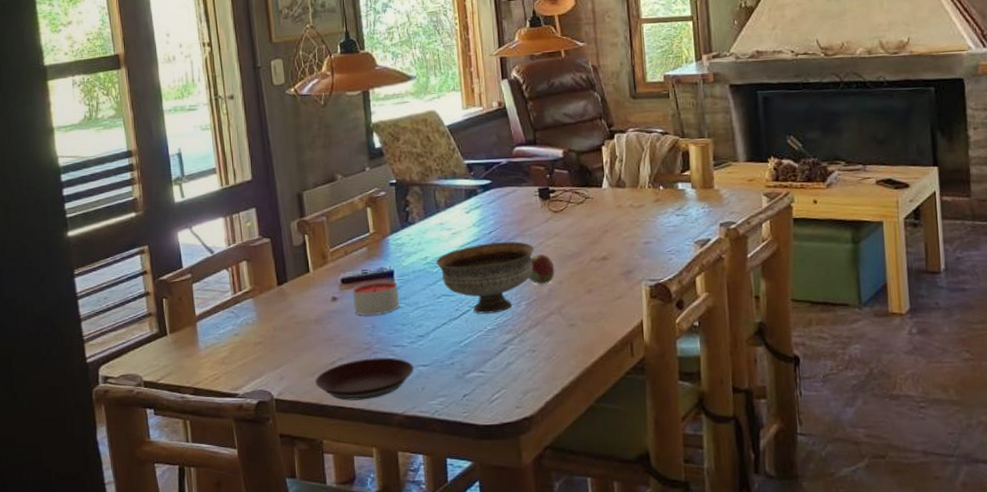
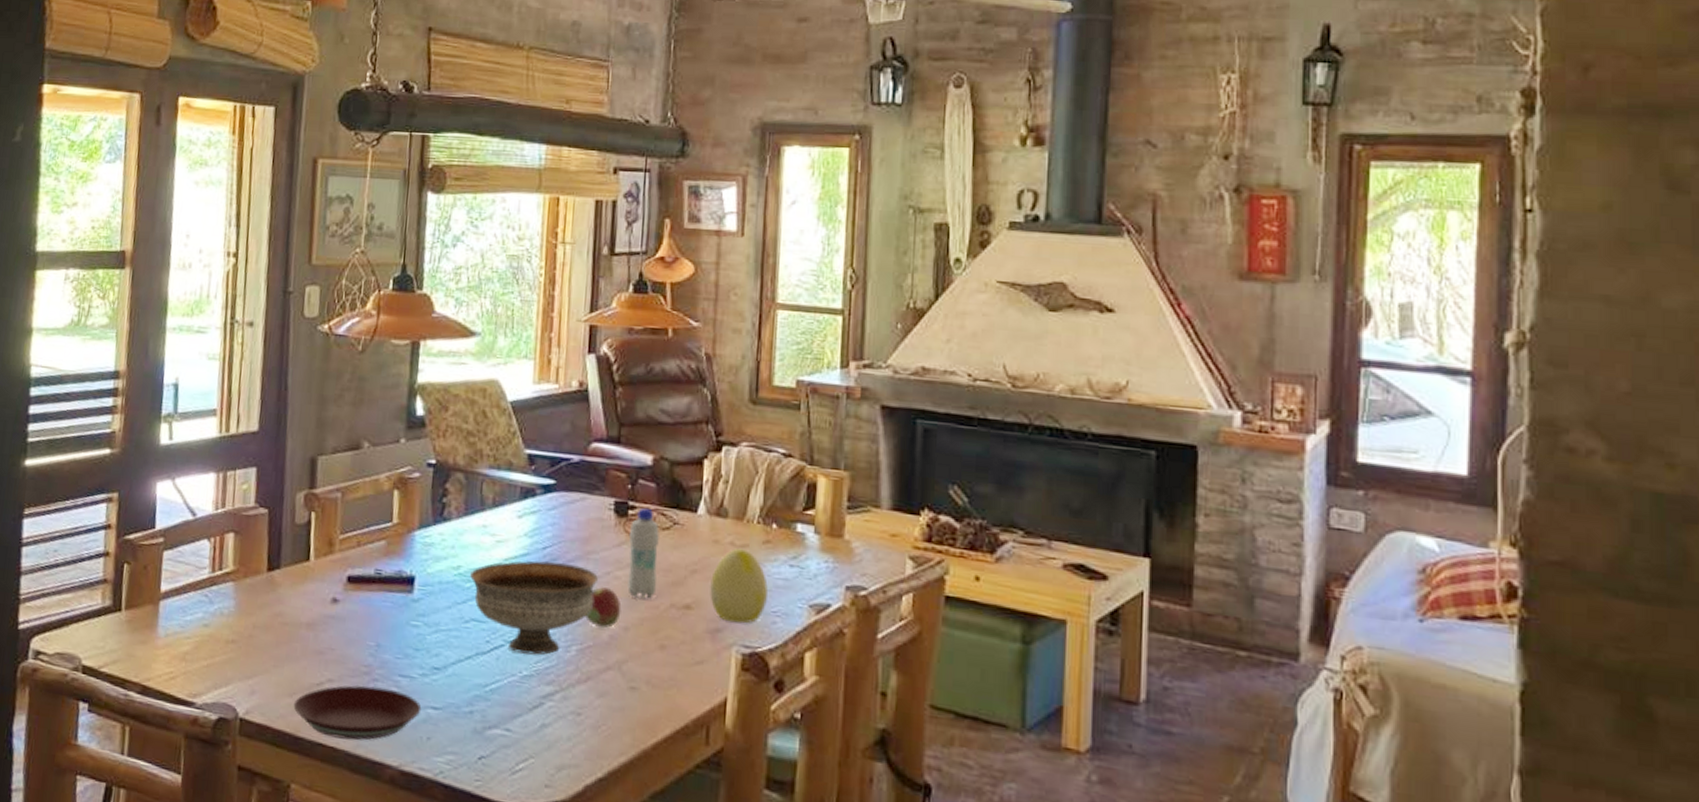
candle: present [352,280,400,315] -> none [357,585,418,631]
bottle: none [552,189,580,258] -> present [627,507,659,599]
decorative egg: none [619,208,663,264] -> present [710,547,768,624]

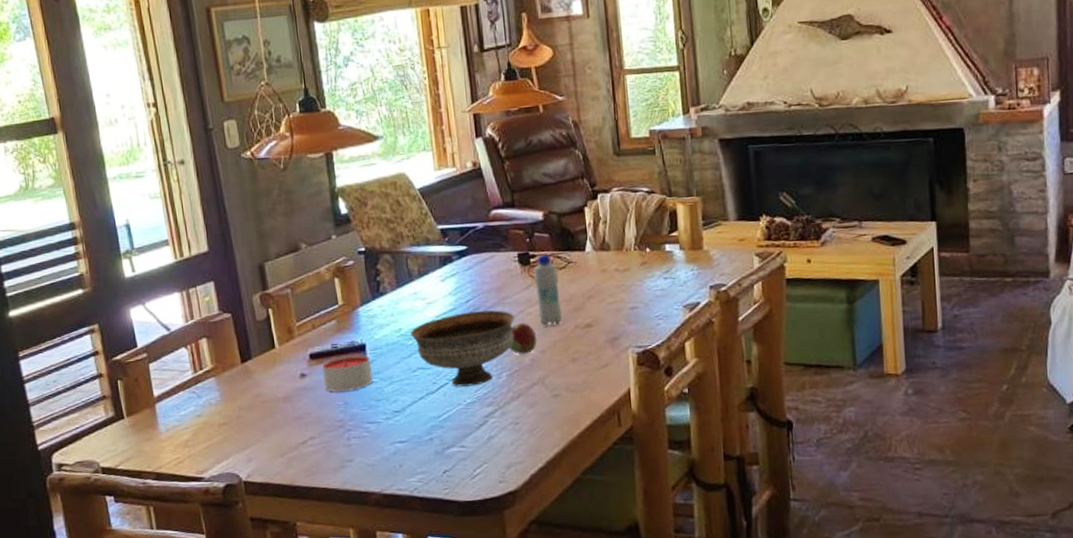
plate: present [293,685,422,740] -> none [285,435,391,481]
candle: none [357,585,418,631] -> present [321,354,374,392]
decorative egg: present [710,547,768,624] -> none [604,272,650,331]

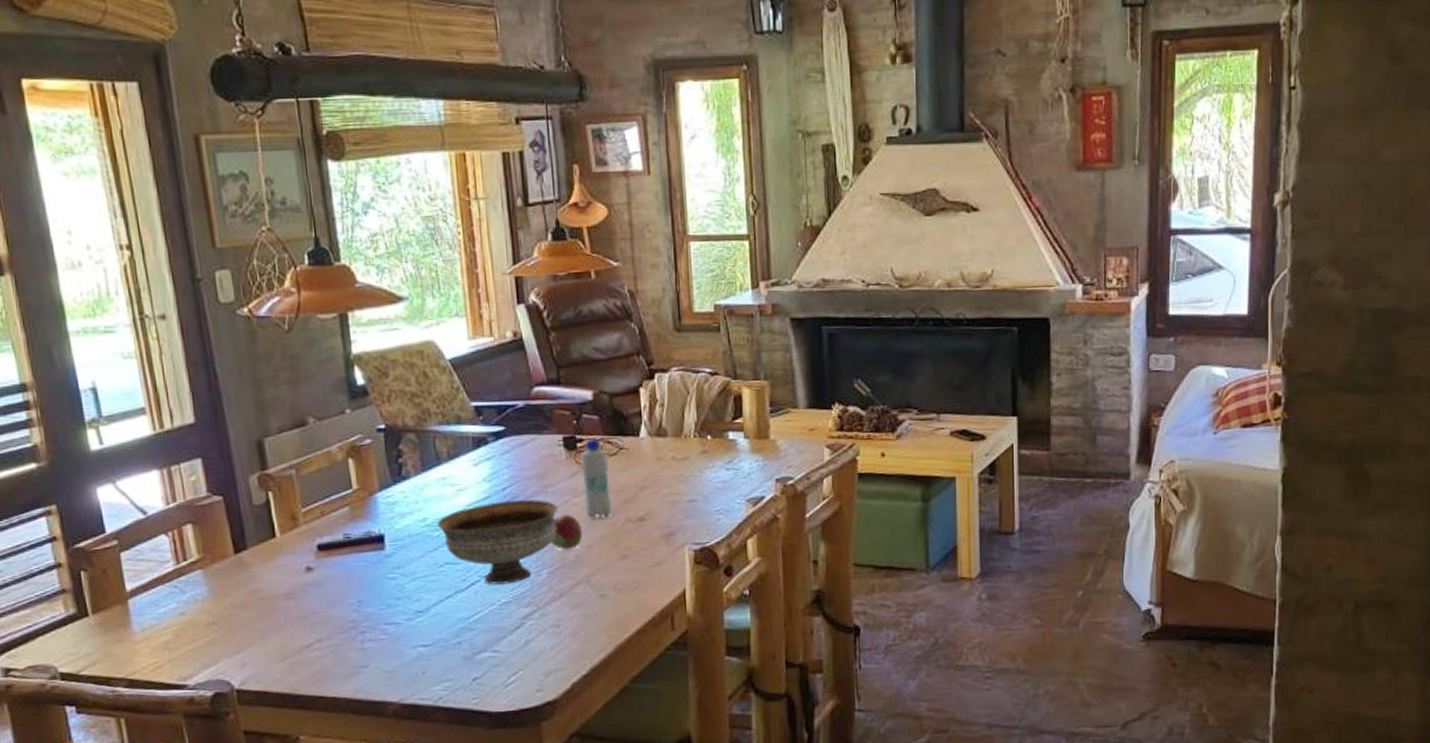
candle: present [321,354,374,392] -> none [331,546,393,588]

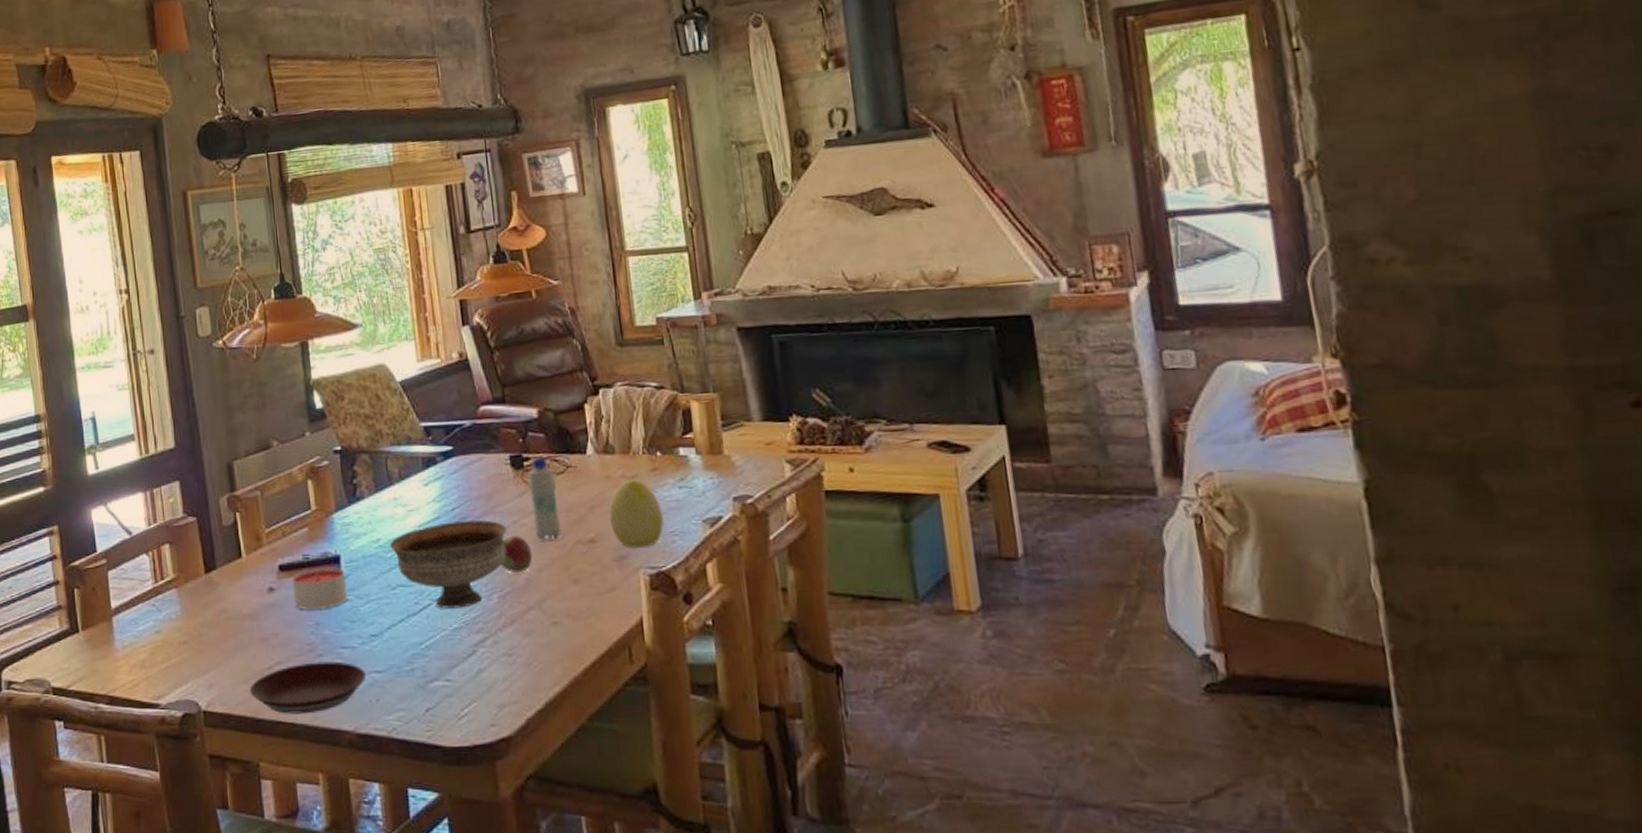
plate: none [287,637,412,689] -> present [249,661,367,714]
candle: none [331,546,393,588] -> present [291,567,348,610]
decorative egg: none [659,461,710,526] -> present [609,479,664,548]

